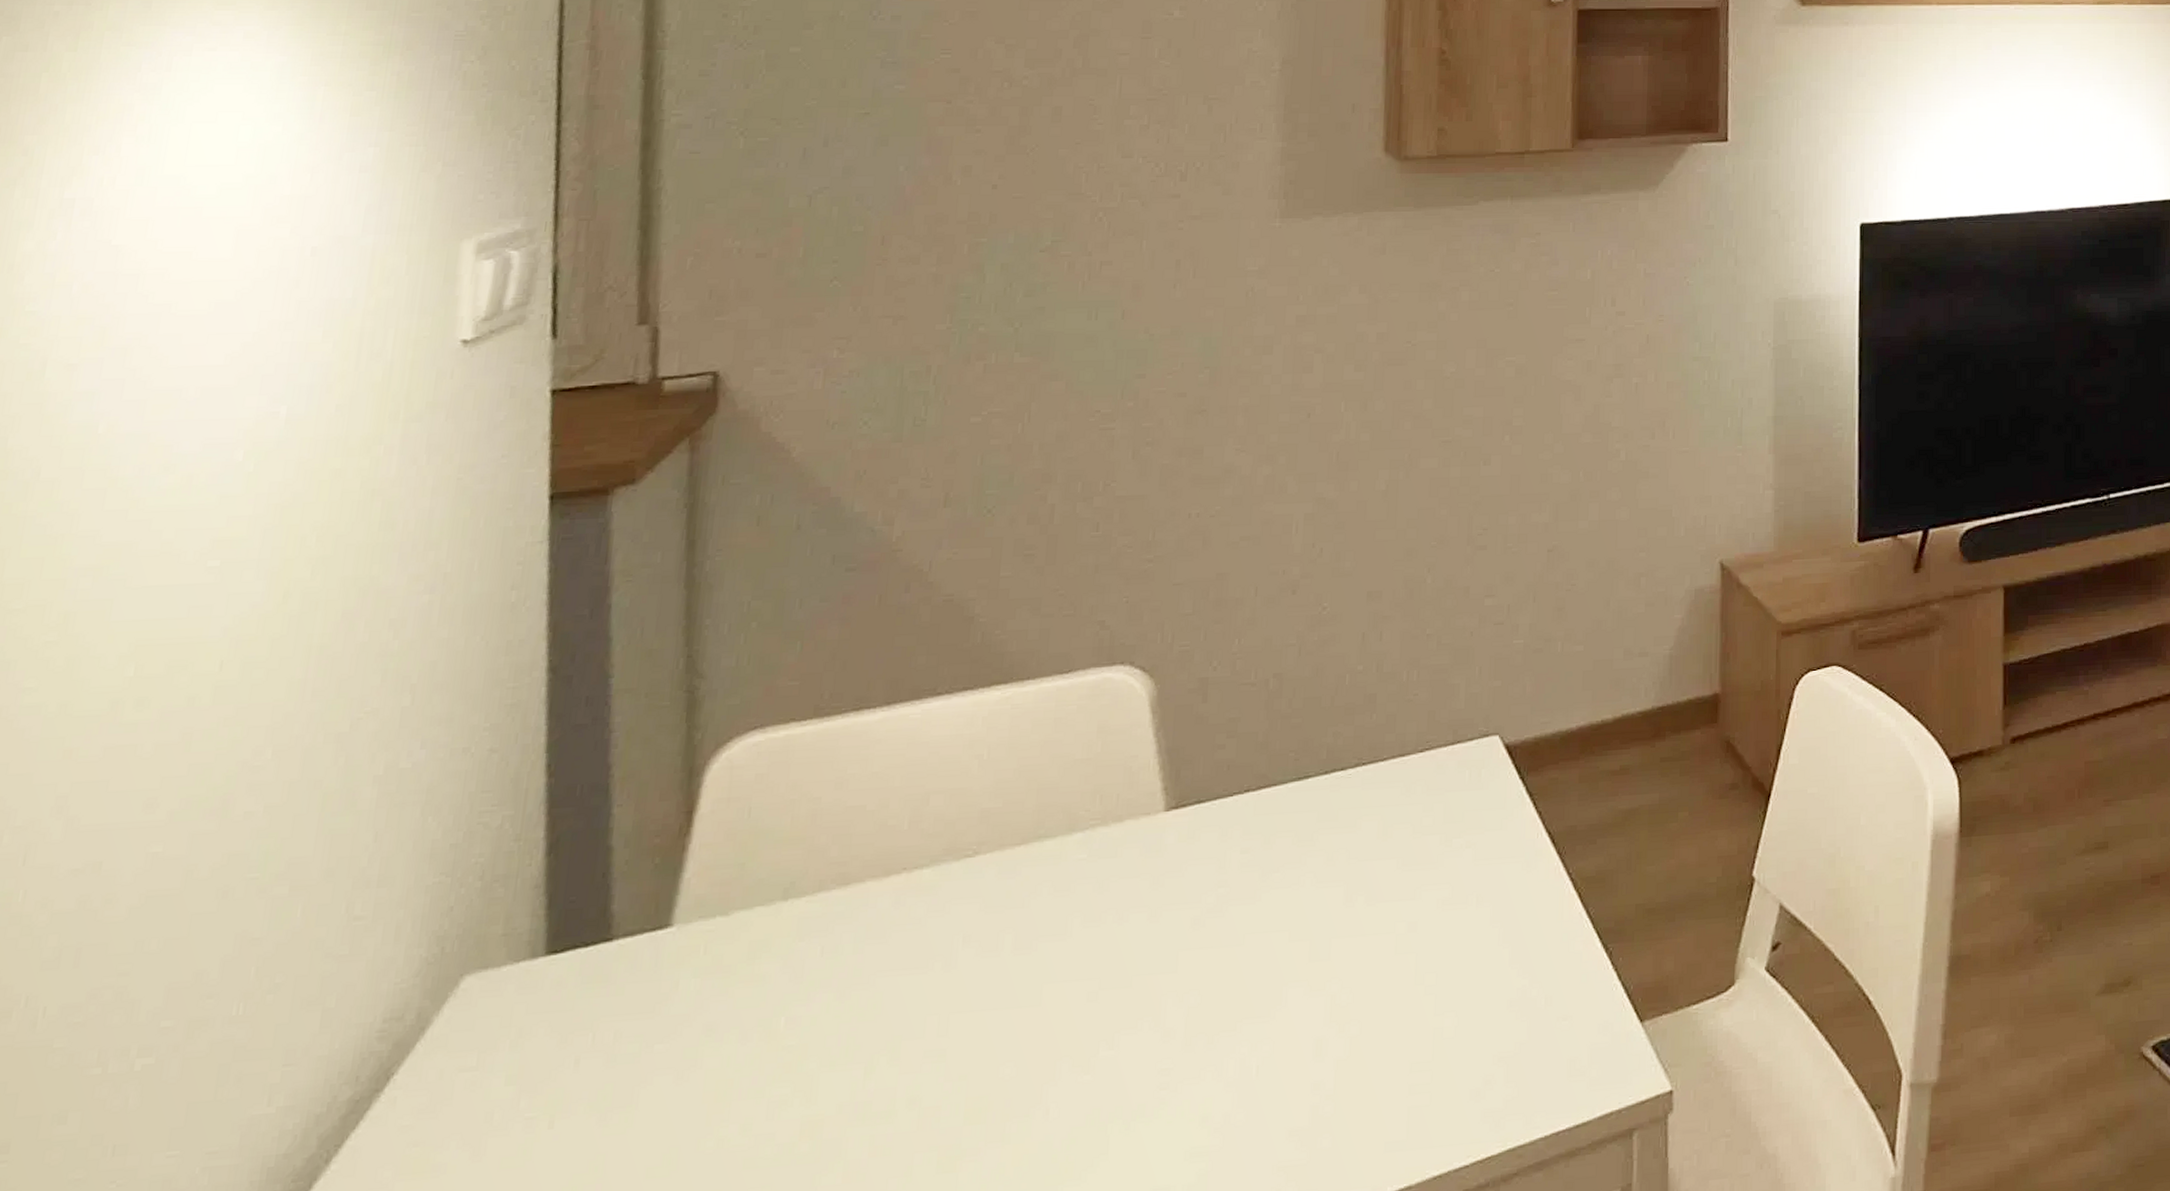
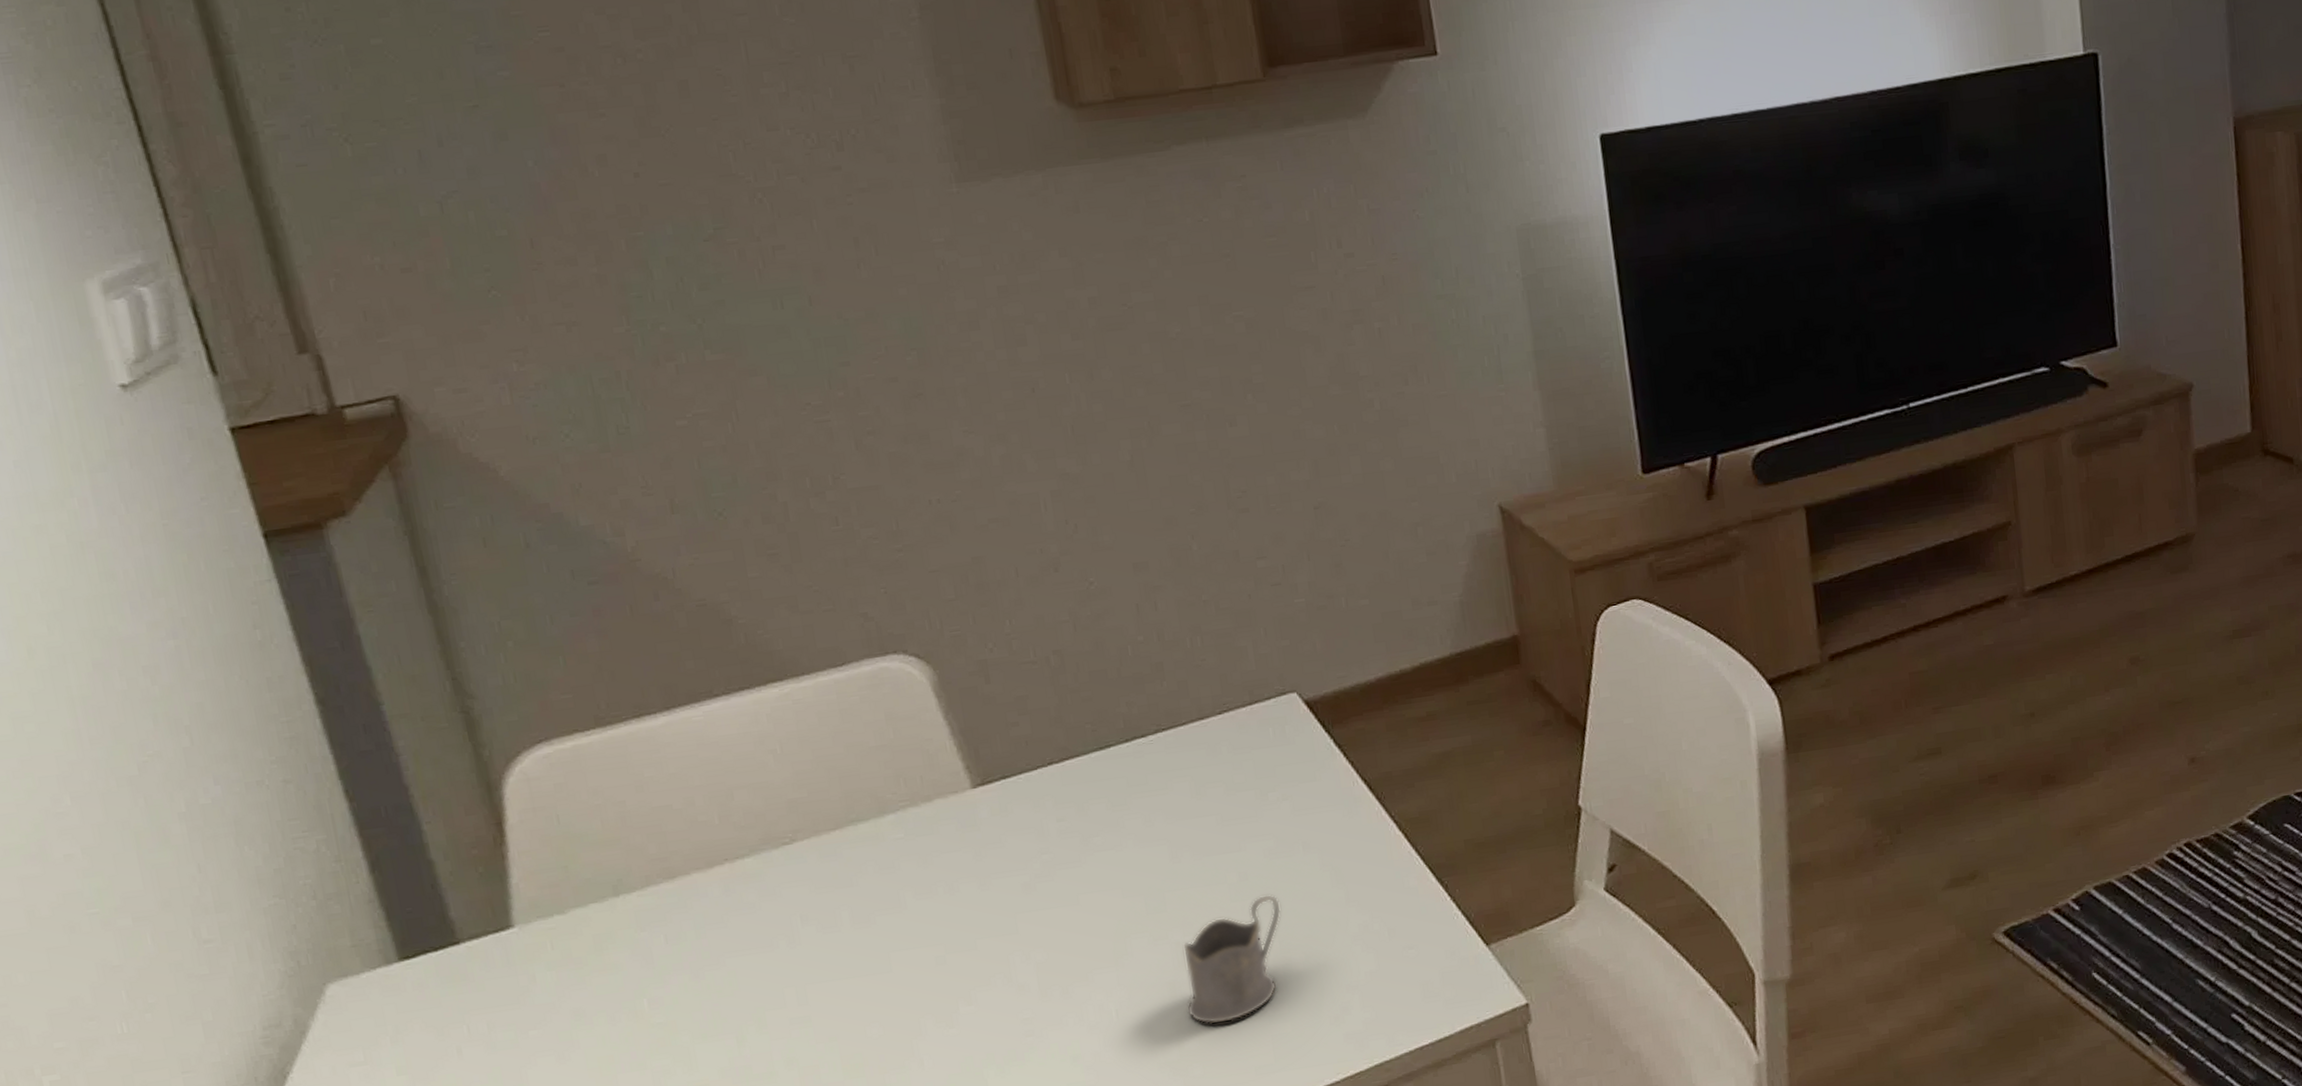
tea glass holder: none [1329,948,1444,1091] -> present [1182,894,1282,1025]

